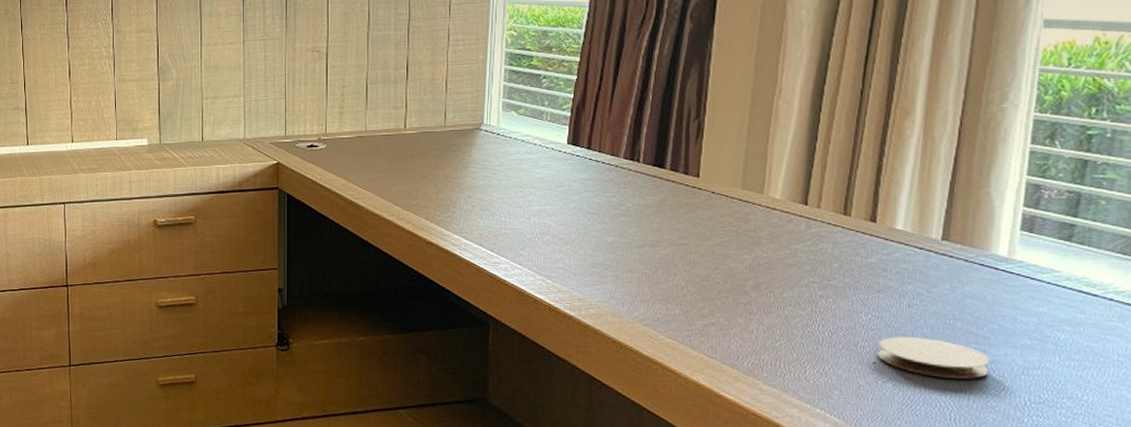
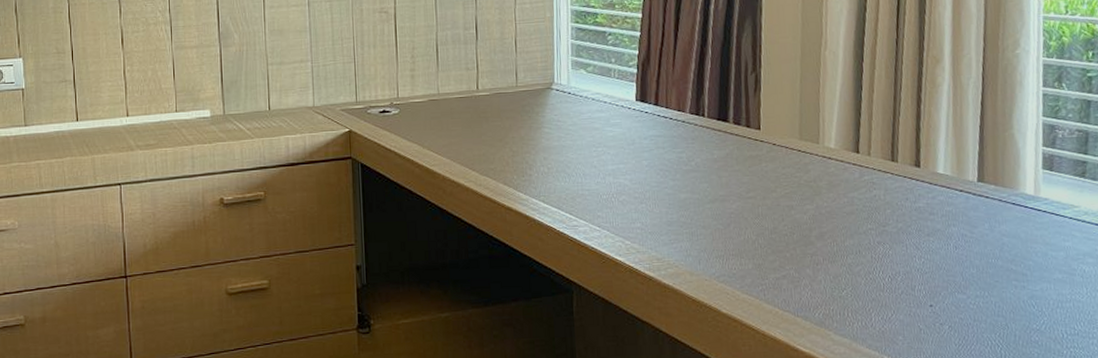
coaster: present [878,337,991,379] -> none [933,278,1030,317]

